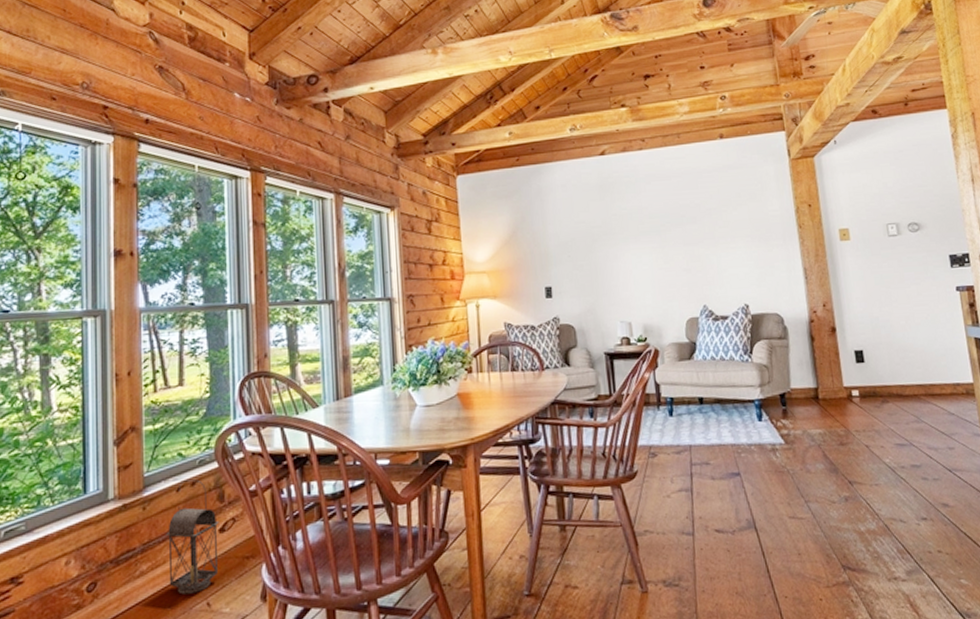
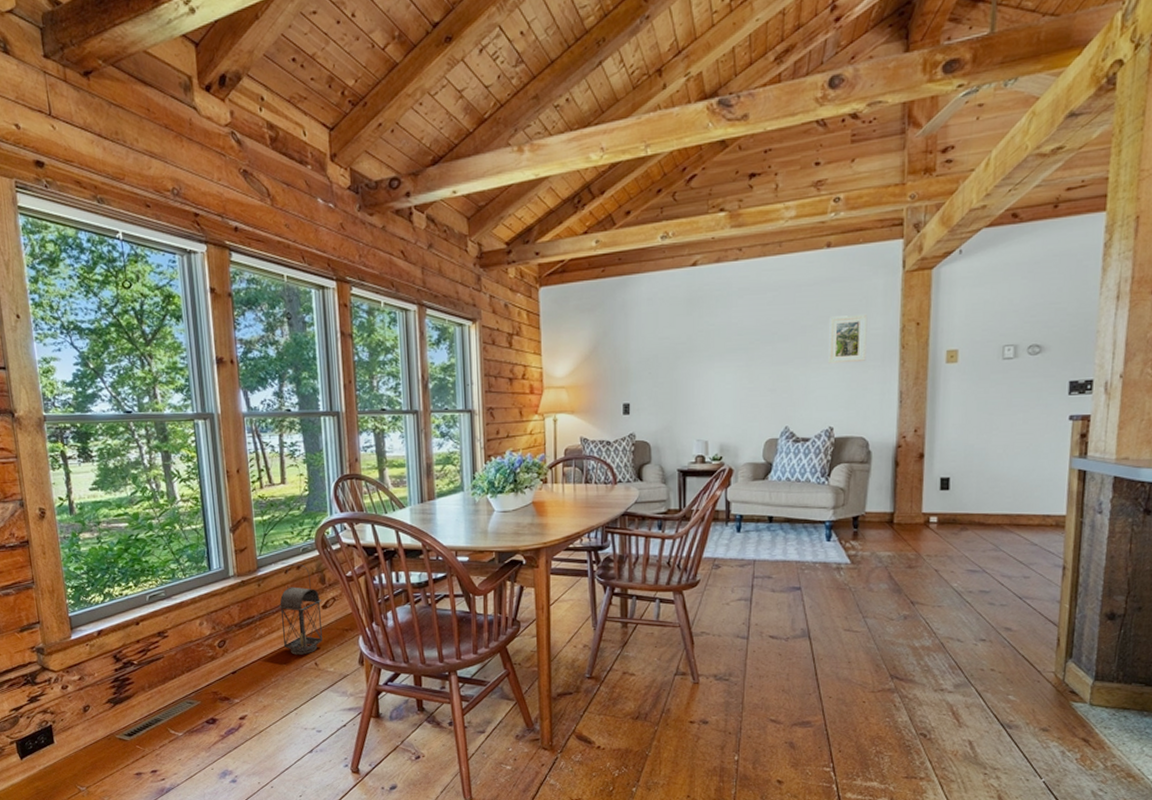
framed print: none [731,197,769,244] -> present [828,313,868,364]

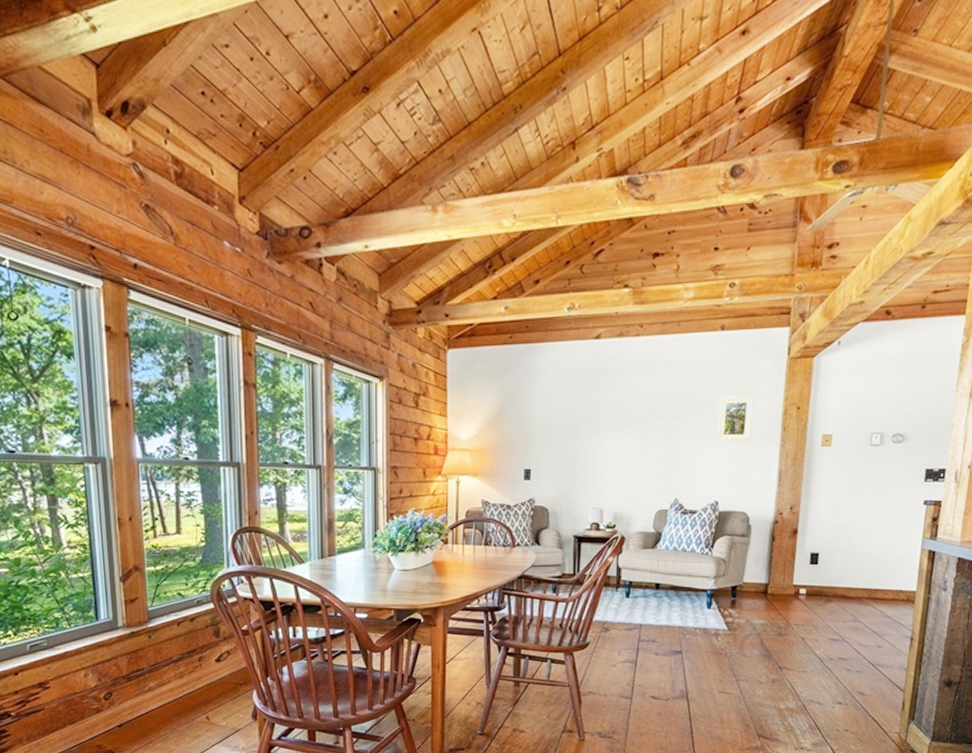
lantern: present [277,564,322,655] -> none [169,616,216,708]

